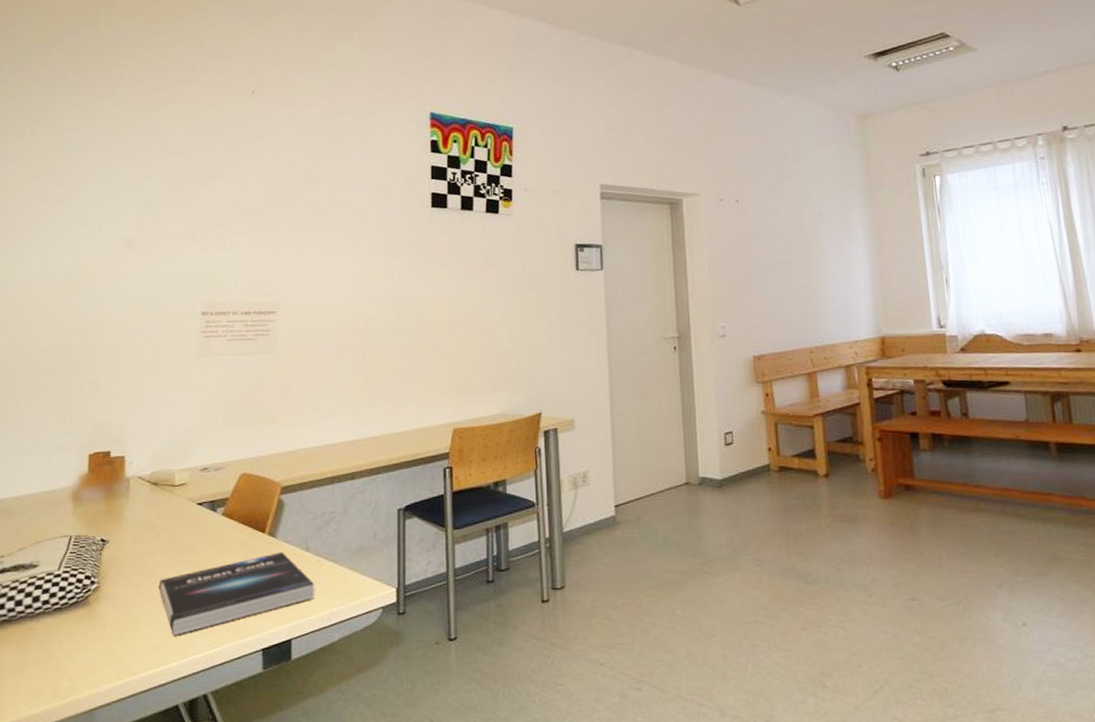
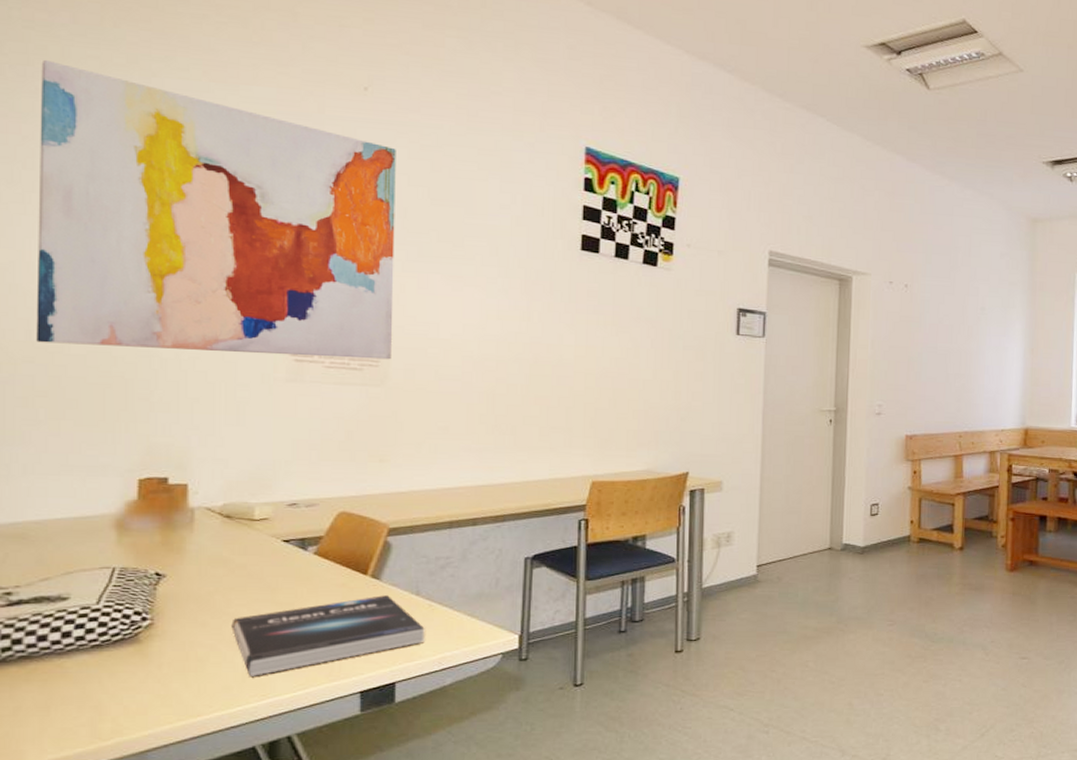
wall art: none [19,110,280,342] -> present [36,59,396,360]

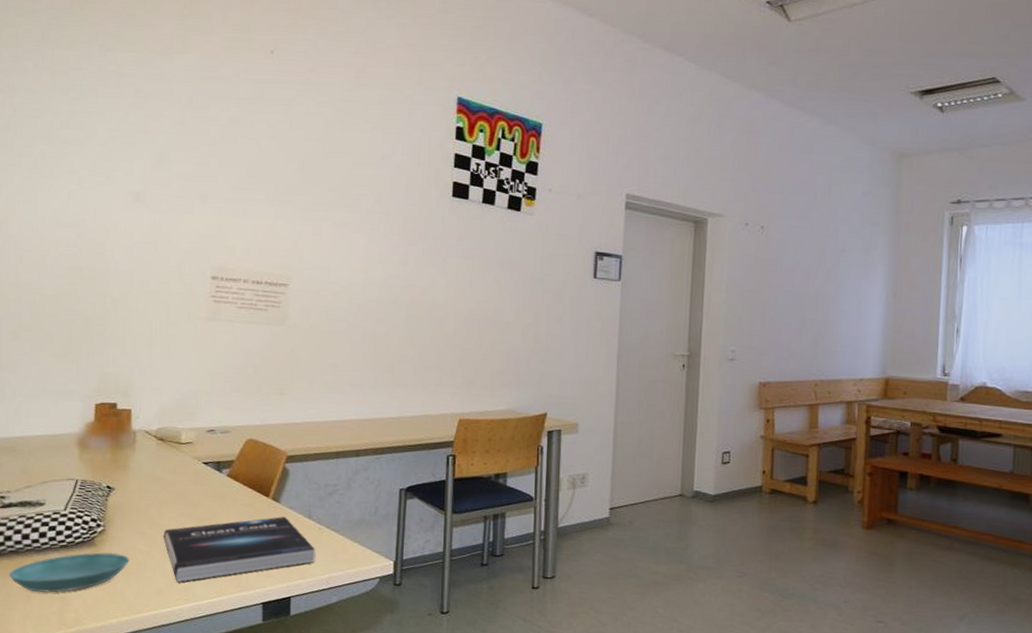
saucer: none [17,649,187,702] -> present [8,552,130,593]
wall art: present [36,59,396,360] -> none [23,41,296,301]

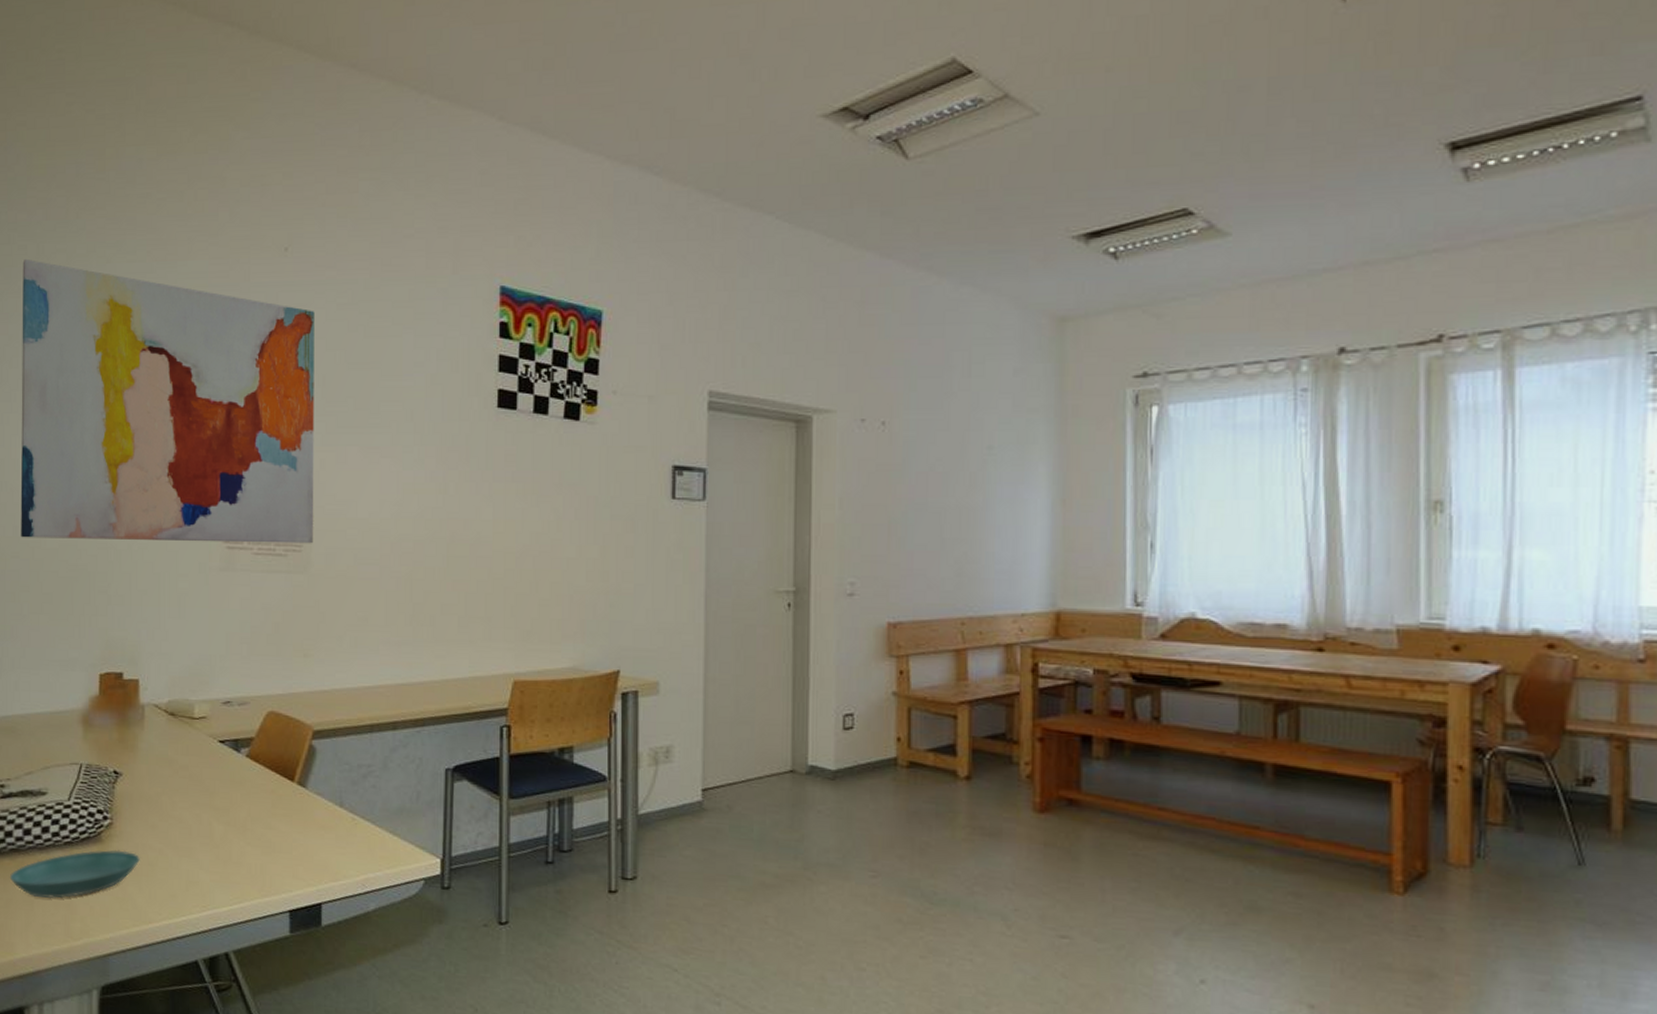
wall art: none [23,41,296,301] -> present [20,258,315,544]
book: present [163,516,315,582] -> none [176,805,349,886]

